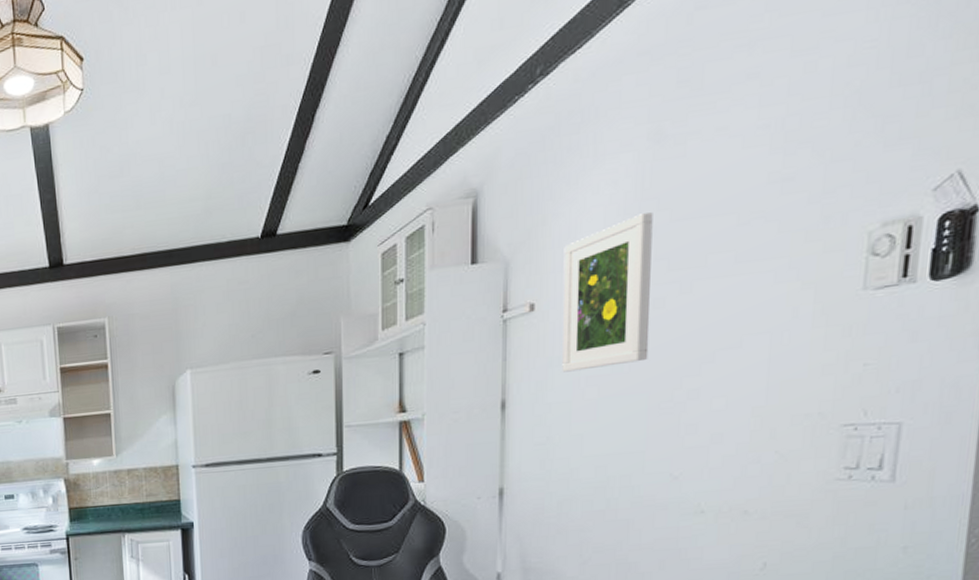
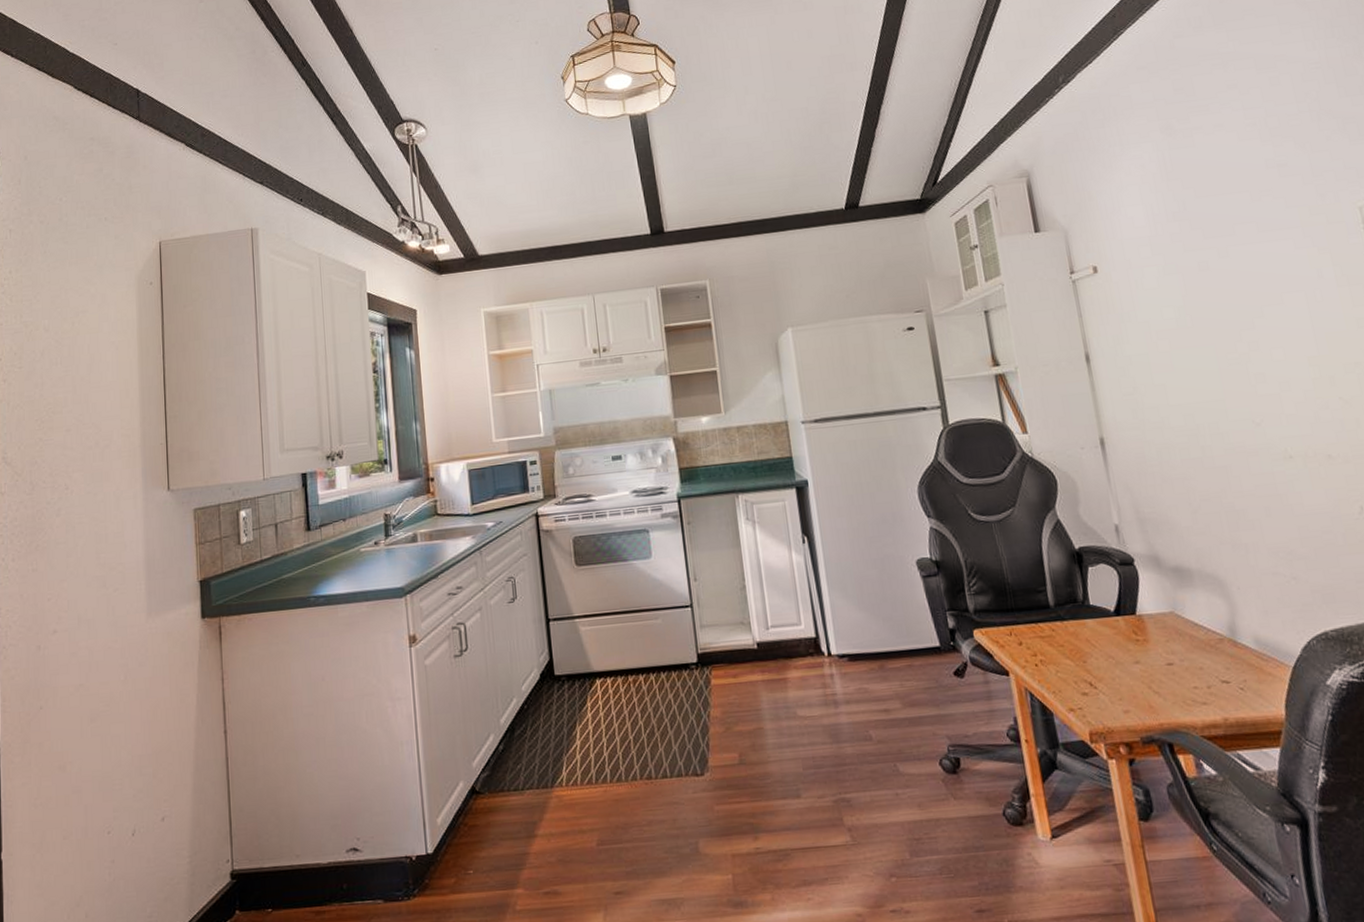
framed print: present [562,212,653,373] -> none [1112,190,1206,327]

